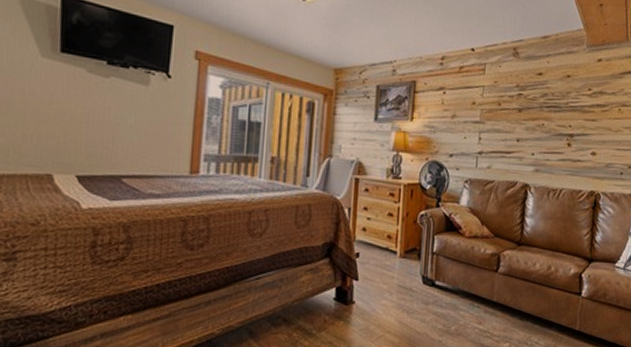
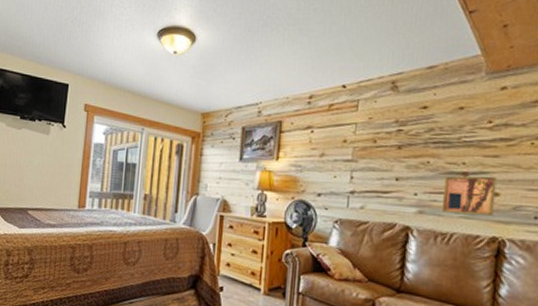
wall art: none [553,137,595,172] -> present [441,176,497,216]

